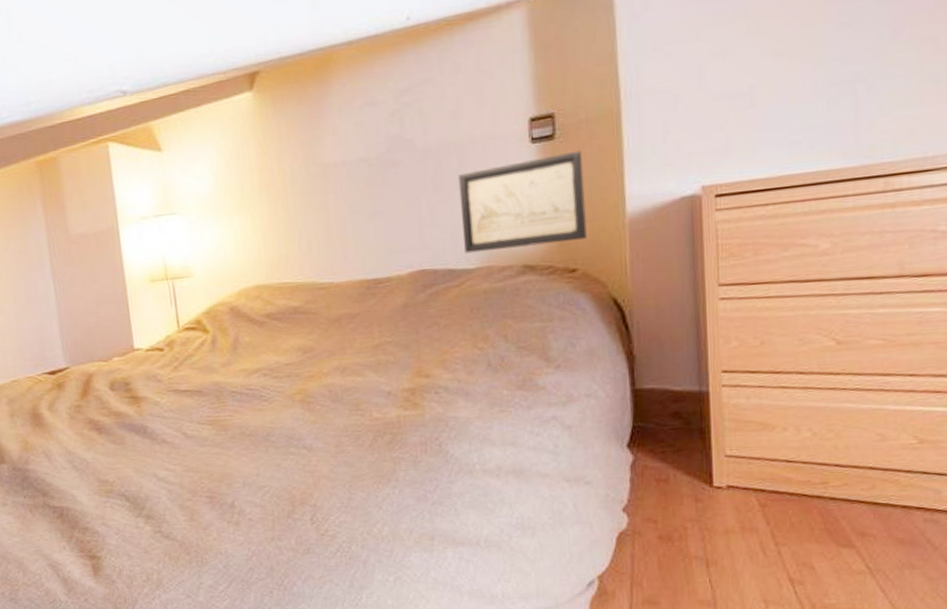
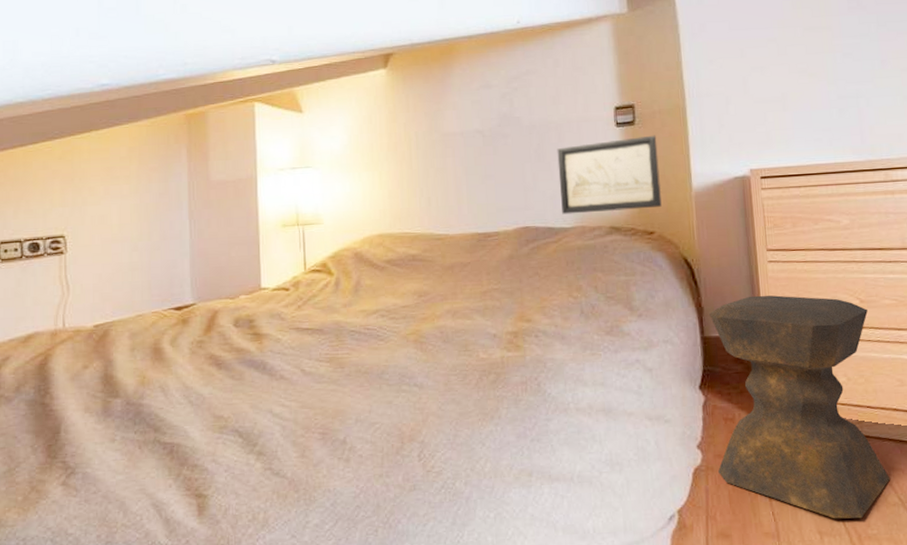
stool: none [643,338,857,588] -> present [709,295,890,519]

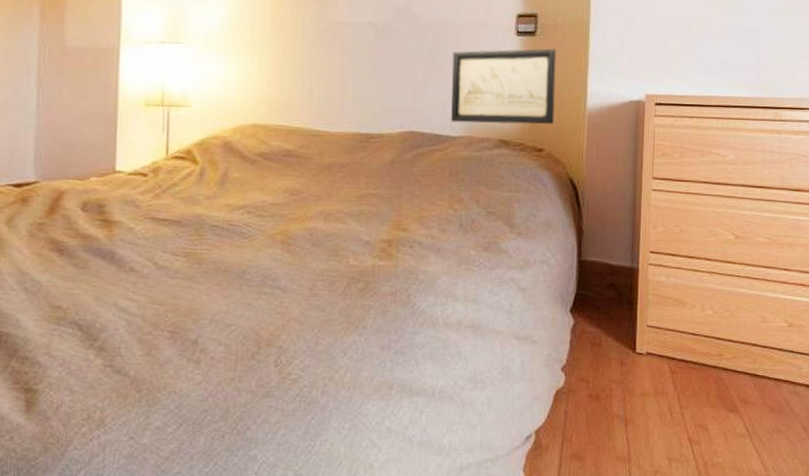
stool: present [709,295,890,519] -> none [579,223,741,447]

